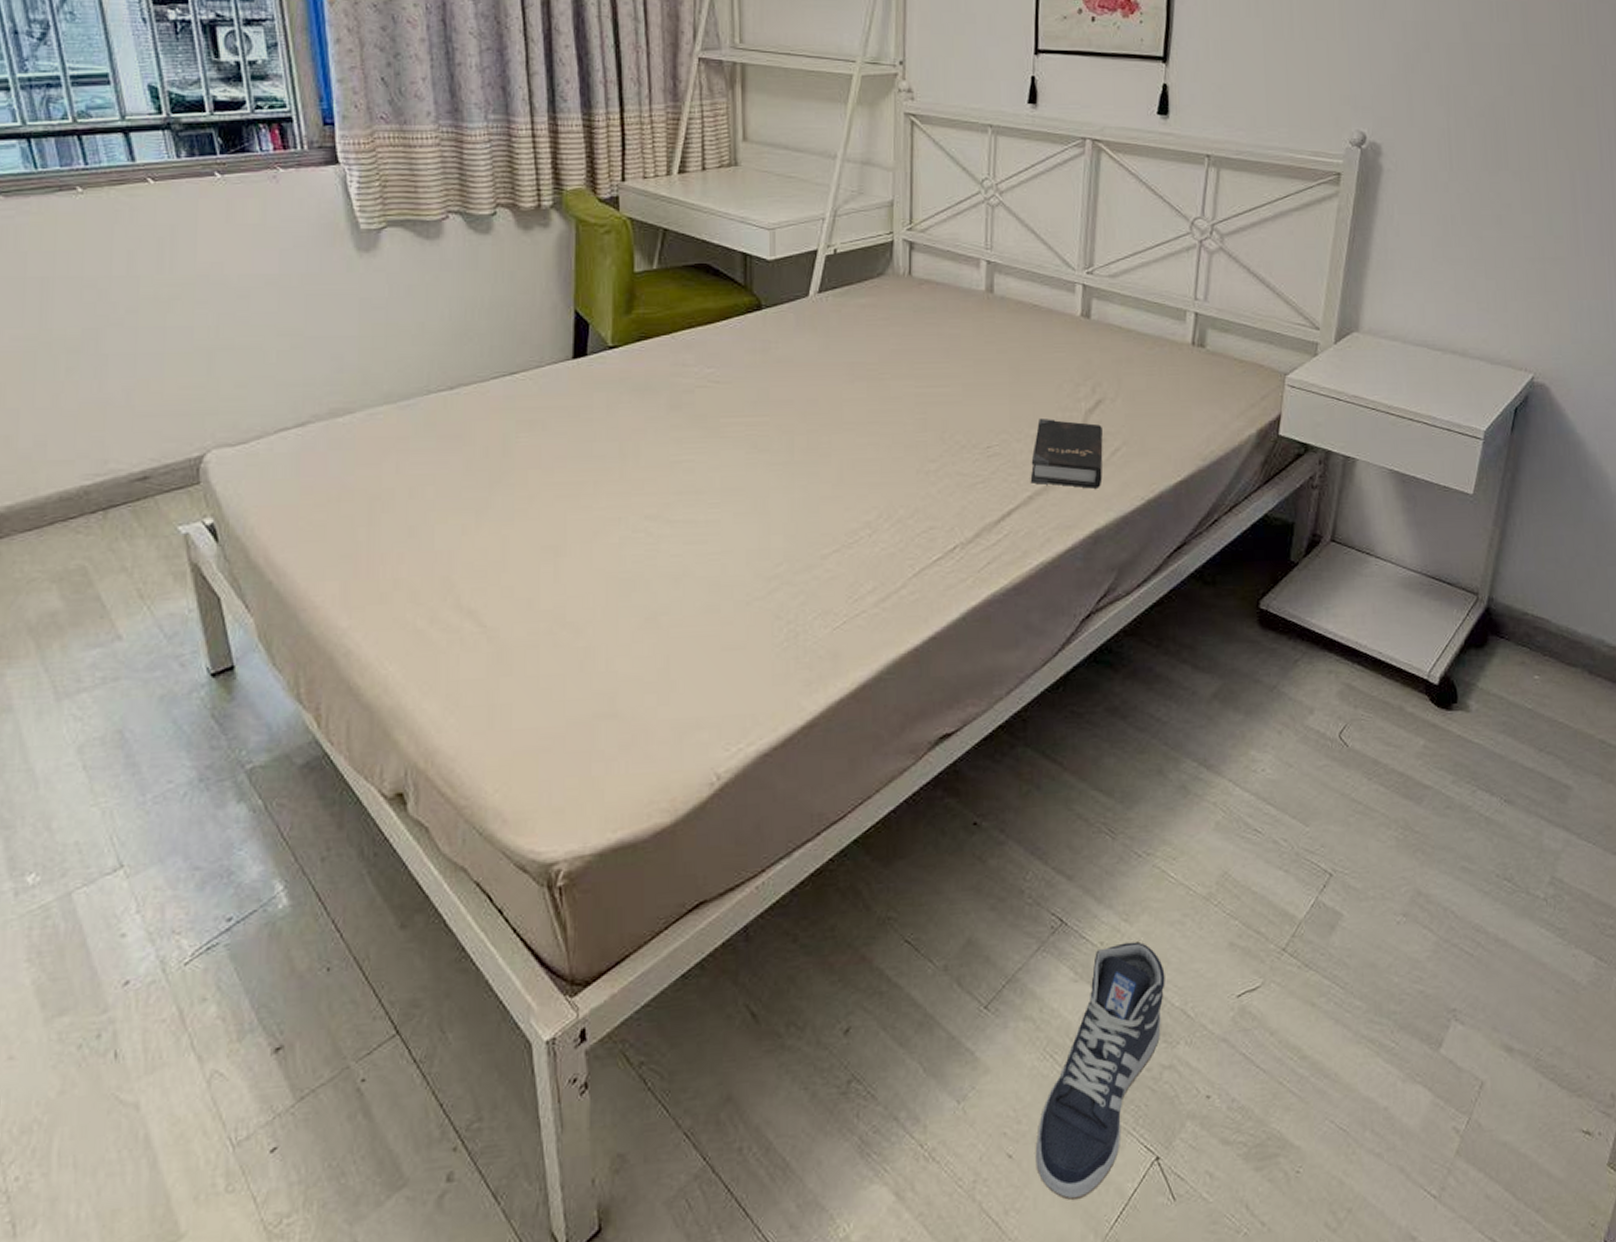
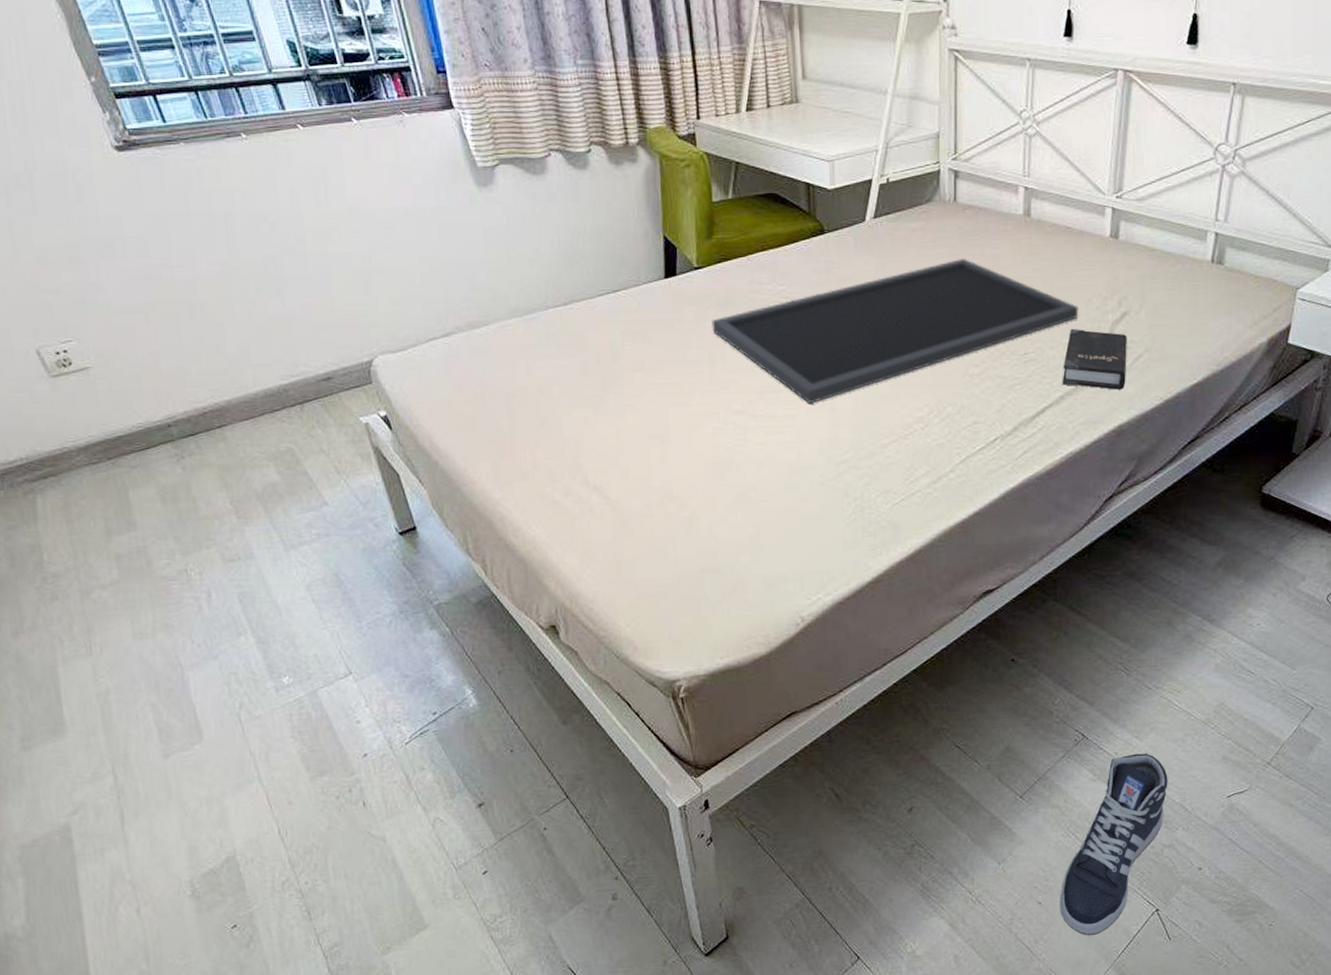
tray: none [625,338,1048,507] -> present [711,258,1079,404]

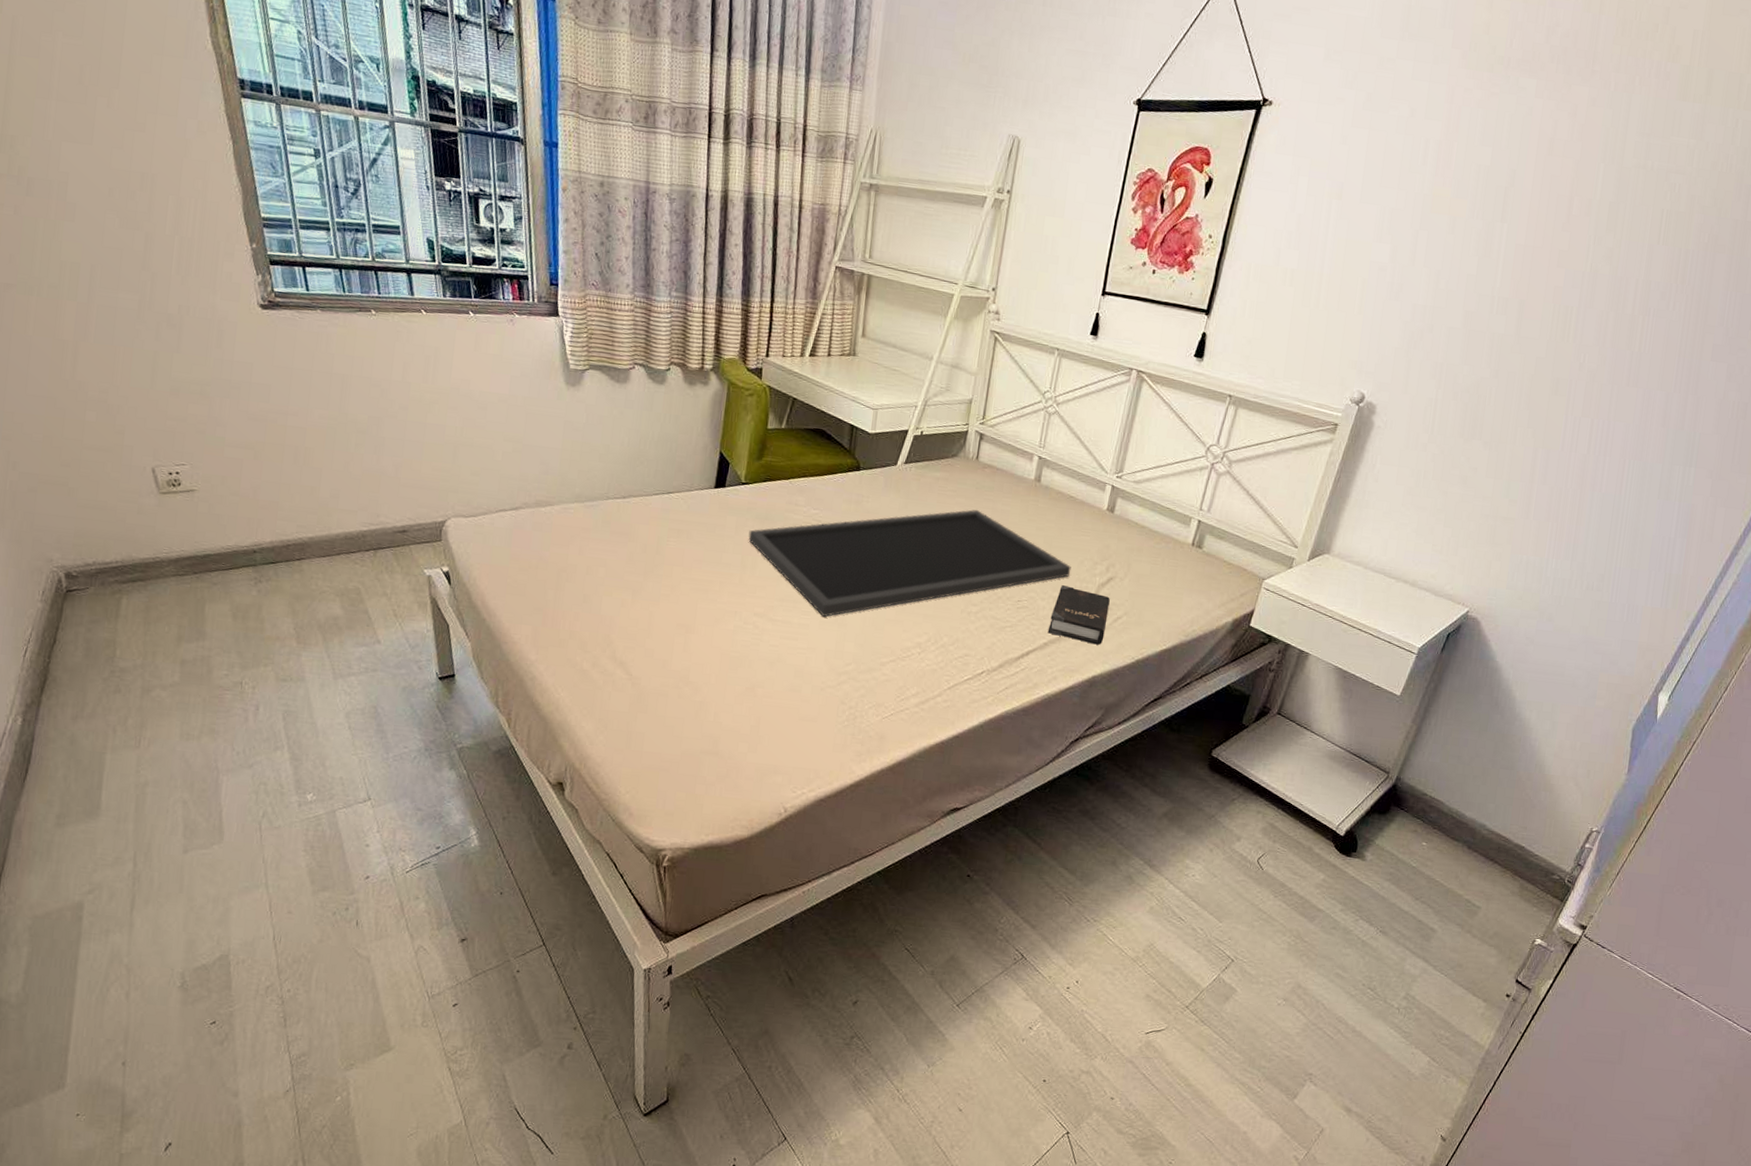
sneaker: present [1060,753,1168,936] -> none [978,980,1094,1149]

